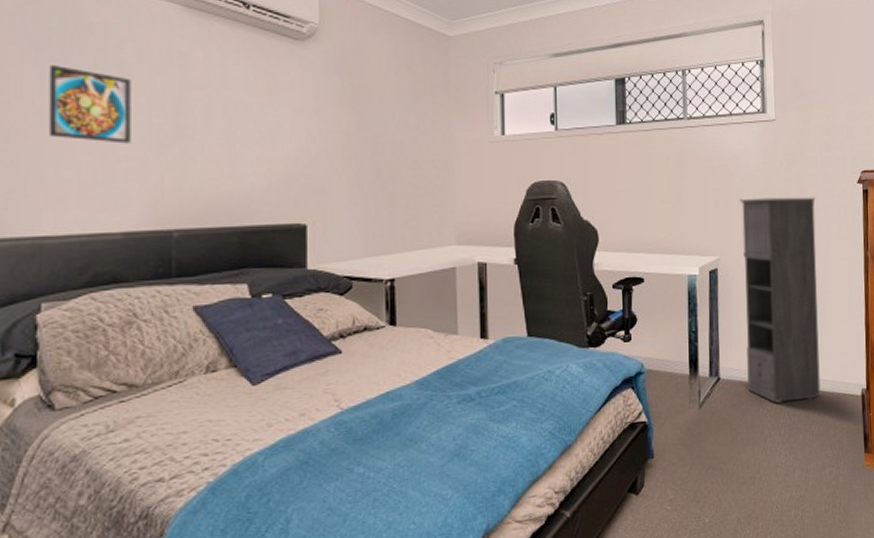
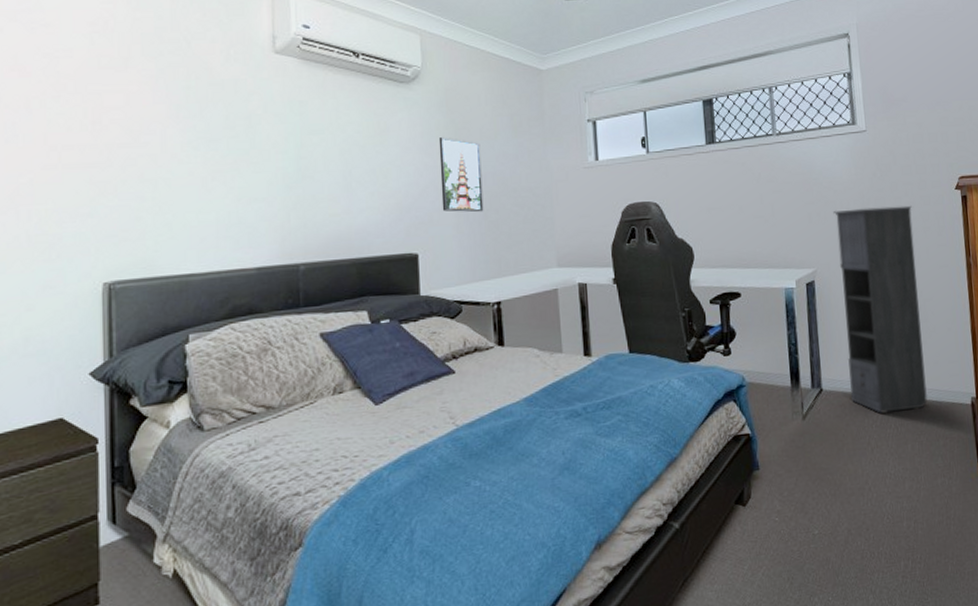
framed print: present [48,65,131,144] -> none [188,120,260,187]
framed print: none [334,100,380,183] -> present [438,136,484,213]

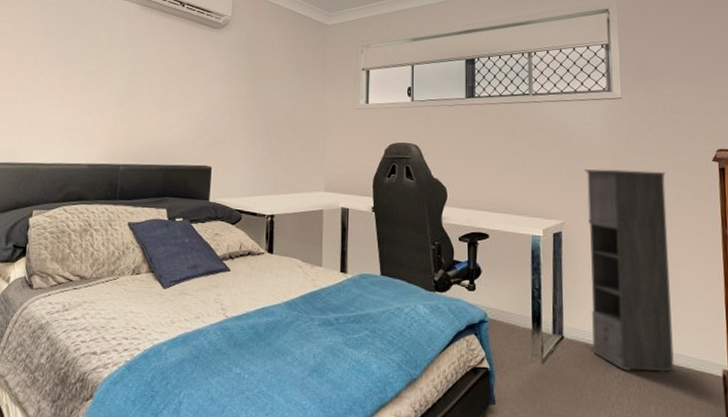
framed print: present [438,136,484,213] -> none [235,73,271,138]

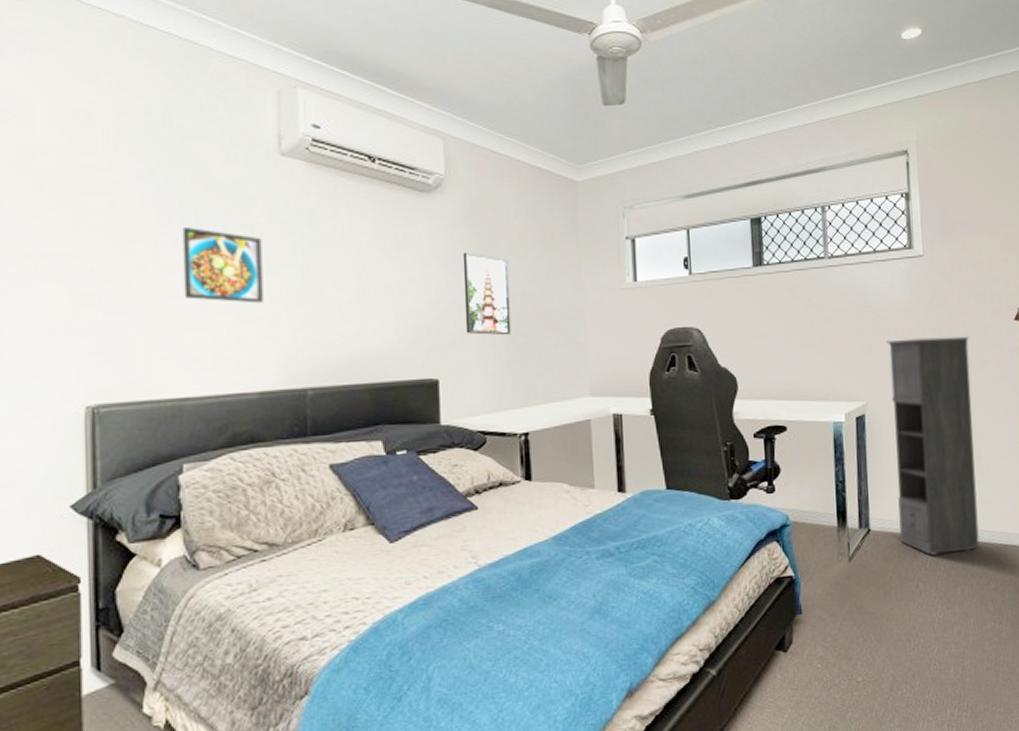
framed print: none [50,46,104,101] -> present [182,227,264,303]
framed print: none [235,73,271,138] -> present [462,251,511,336]

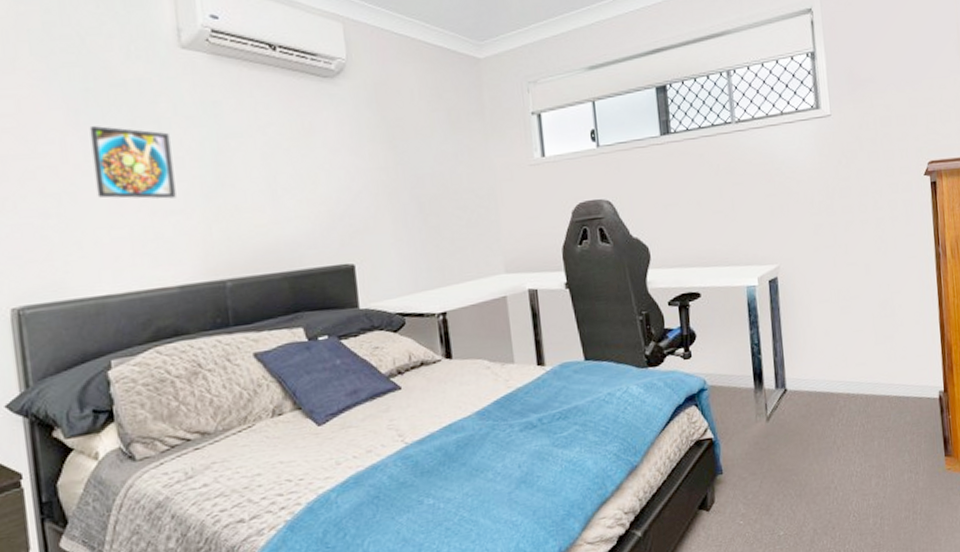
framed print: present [462,251,511,336] -> none [369,136,423,218]
storage cabinet: present [886,336,980,555] -> none [796,194,895,412]

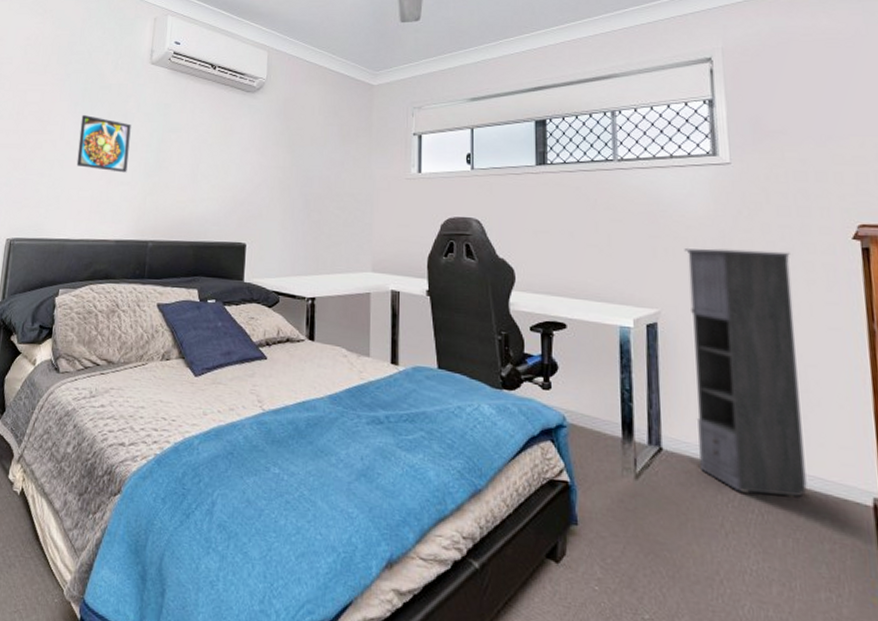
storage cabinet: none [796,194,895,412] -> present [684,248,808,498]

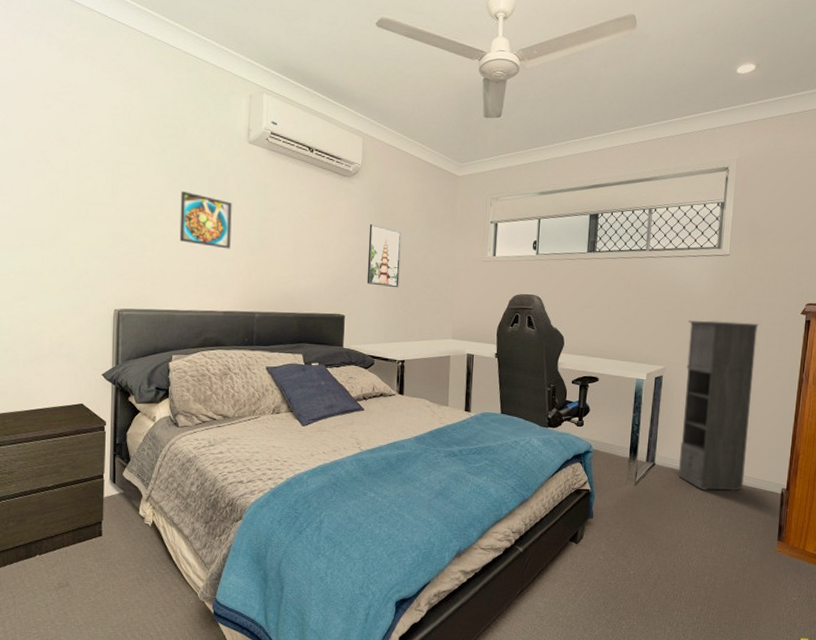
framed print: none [271,140,310,212] -> present [366,223,402,288]

